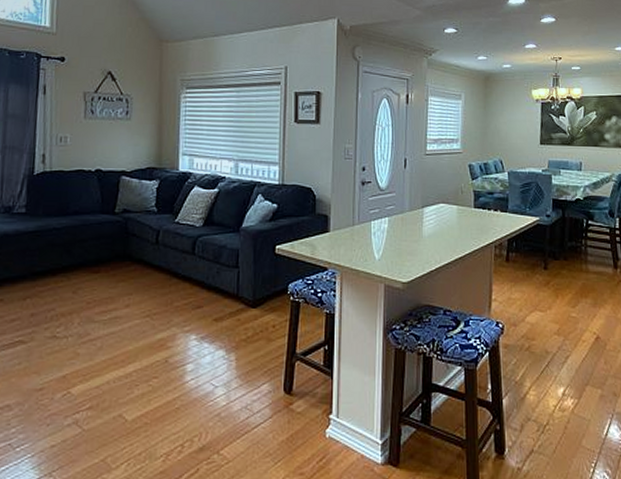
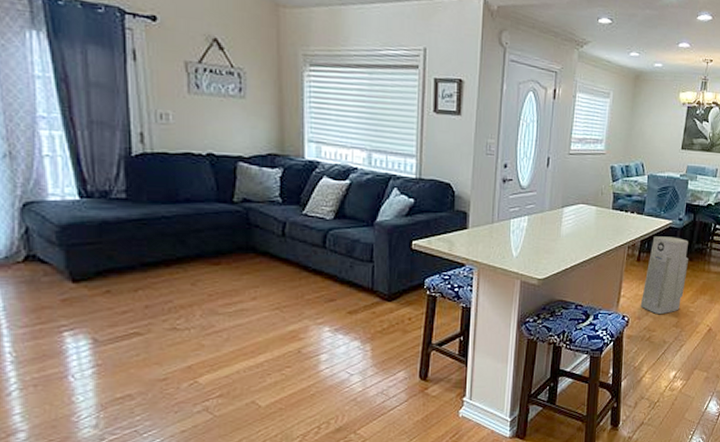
air purifier: none [514,234,563,321] -> present [640,236,688,315]

